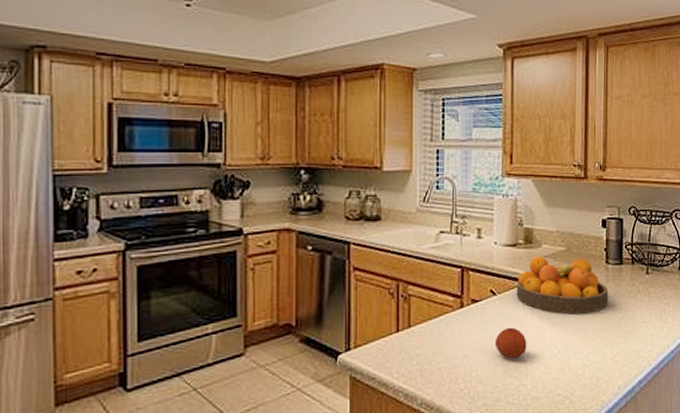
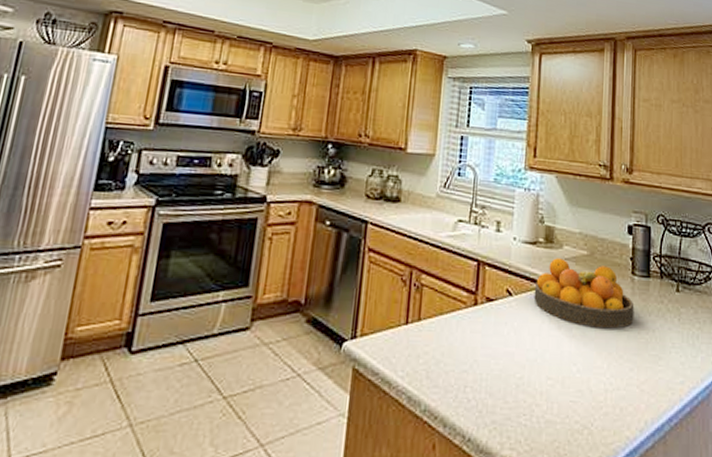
fruit: present [494,327,527,359] -> none [508,334,544,372]

